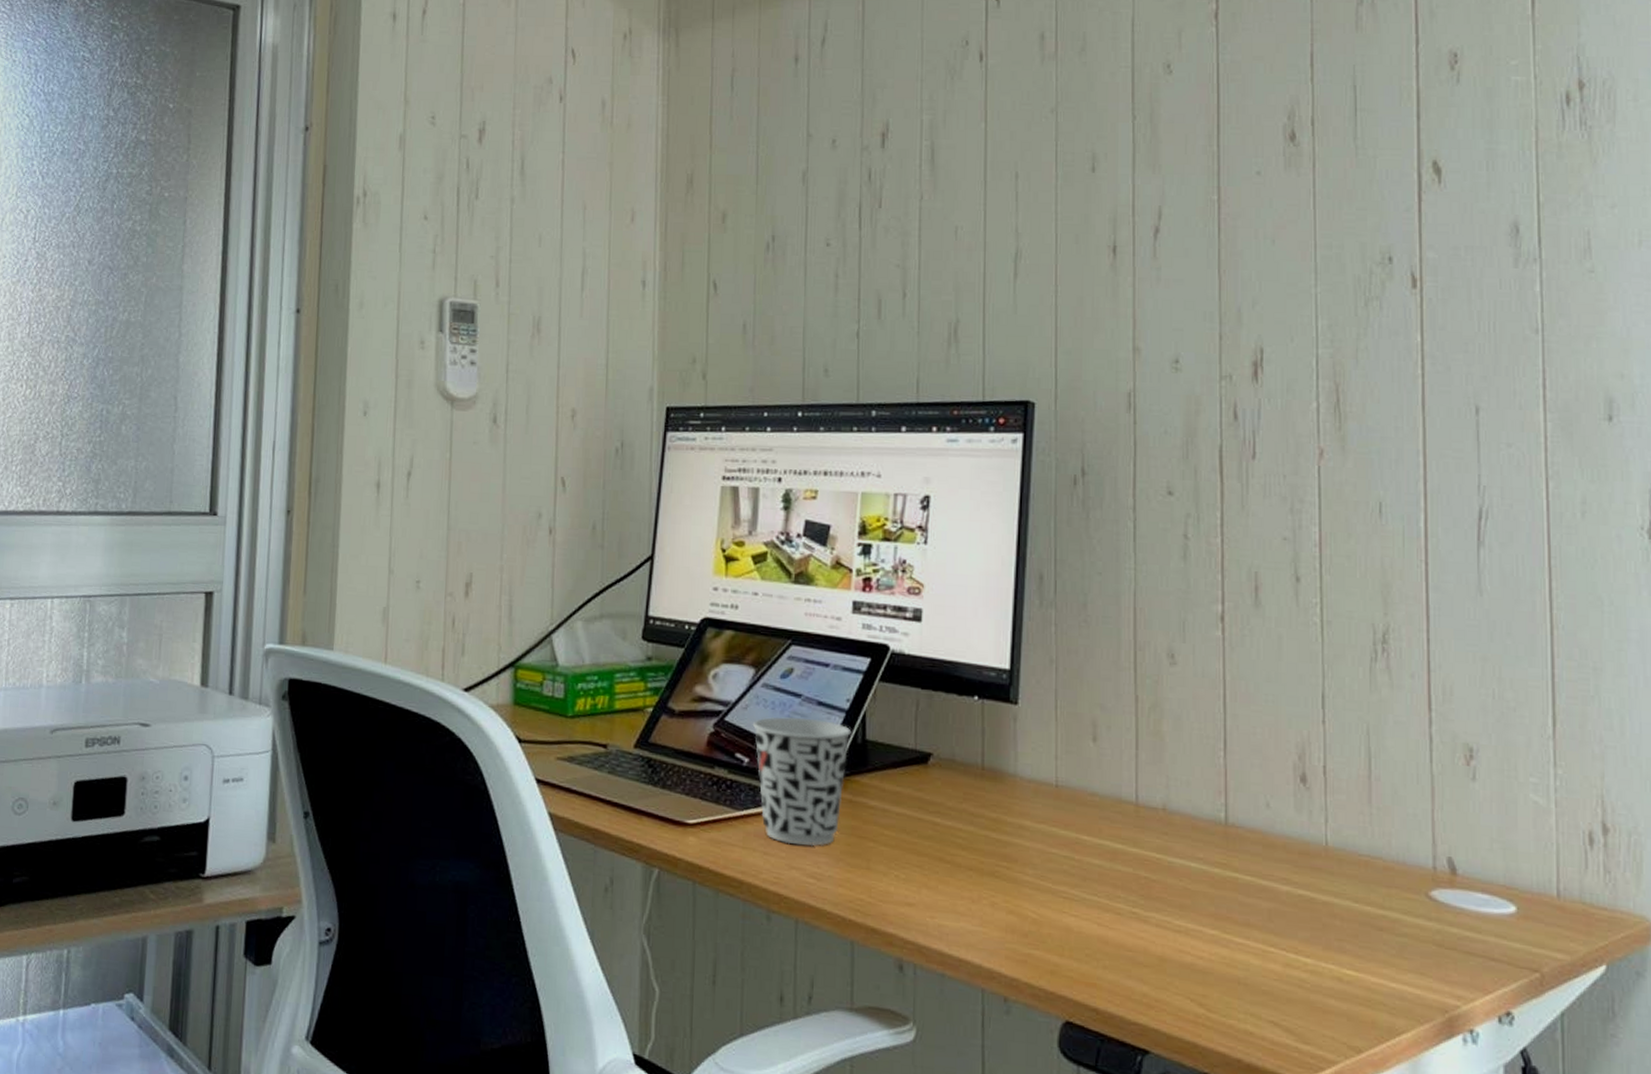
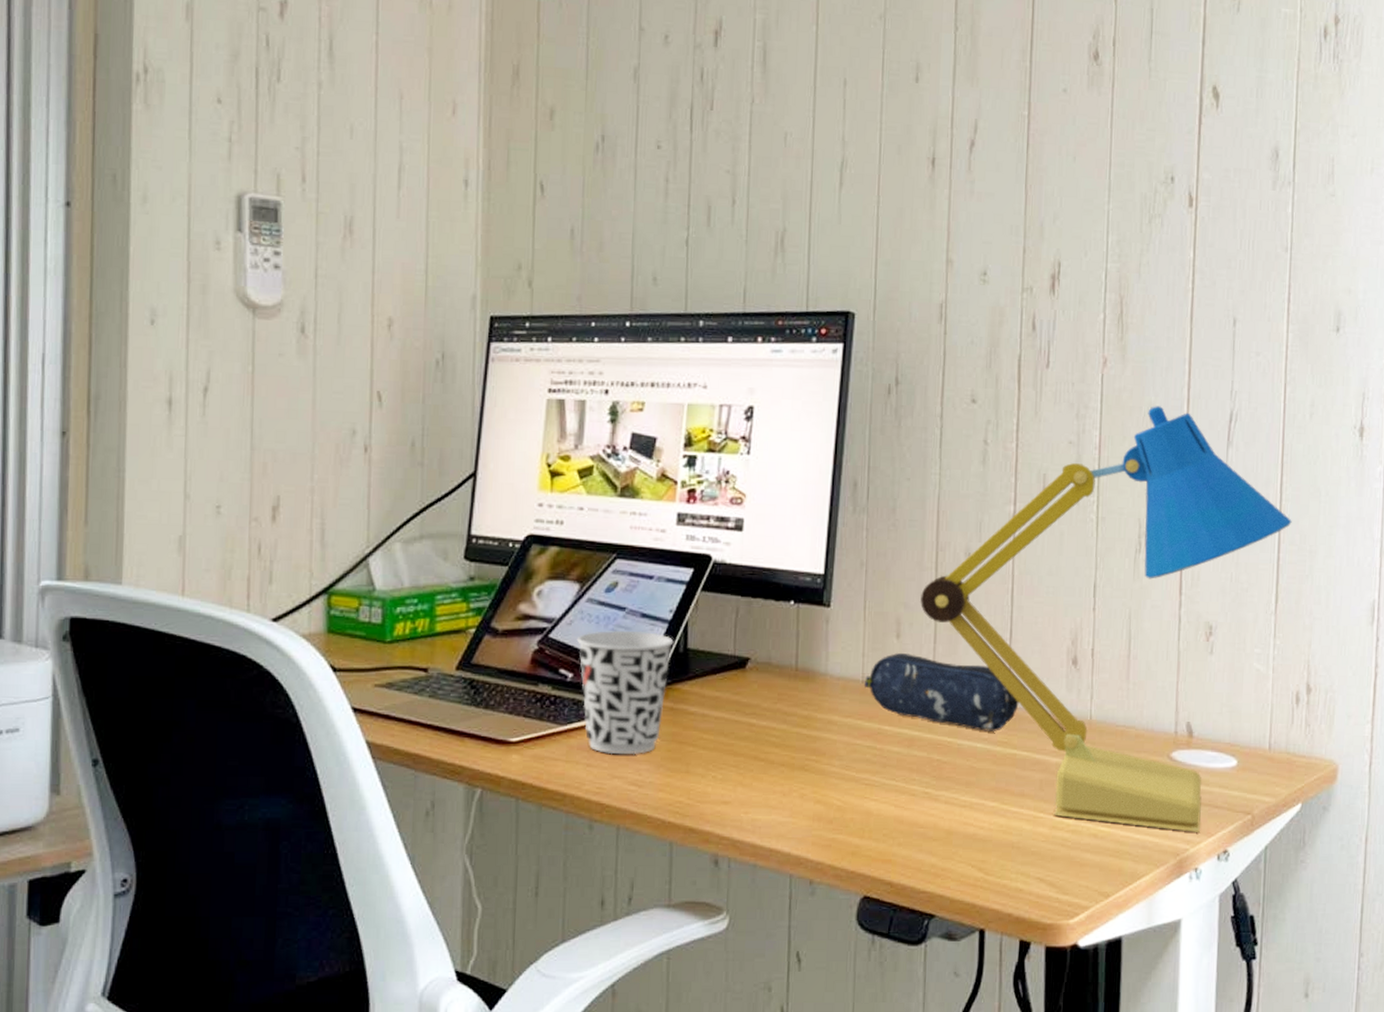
pencil case: none [1058,756,1239,852] -> present [863,652,1019,733]
desk lamp: none [1119,501,1568,988] -> present [920,406,1292,832]

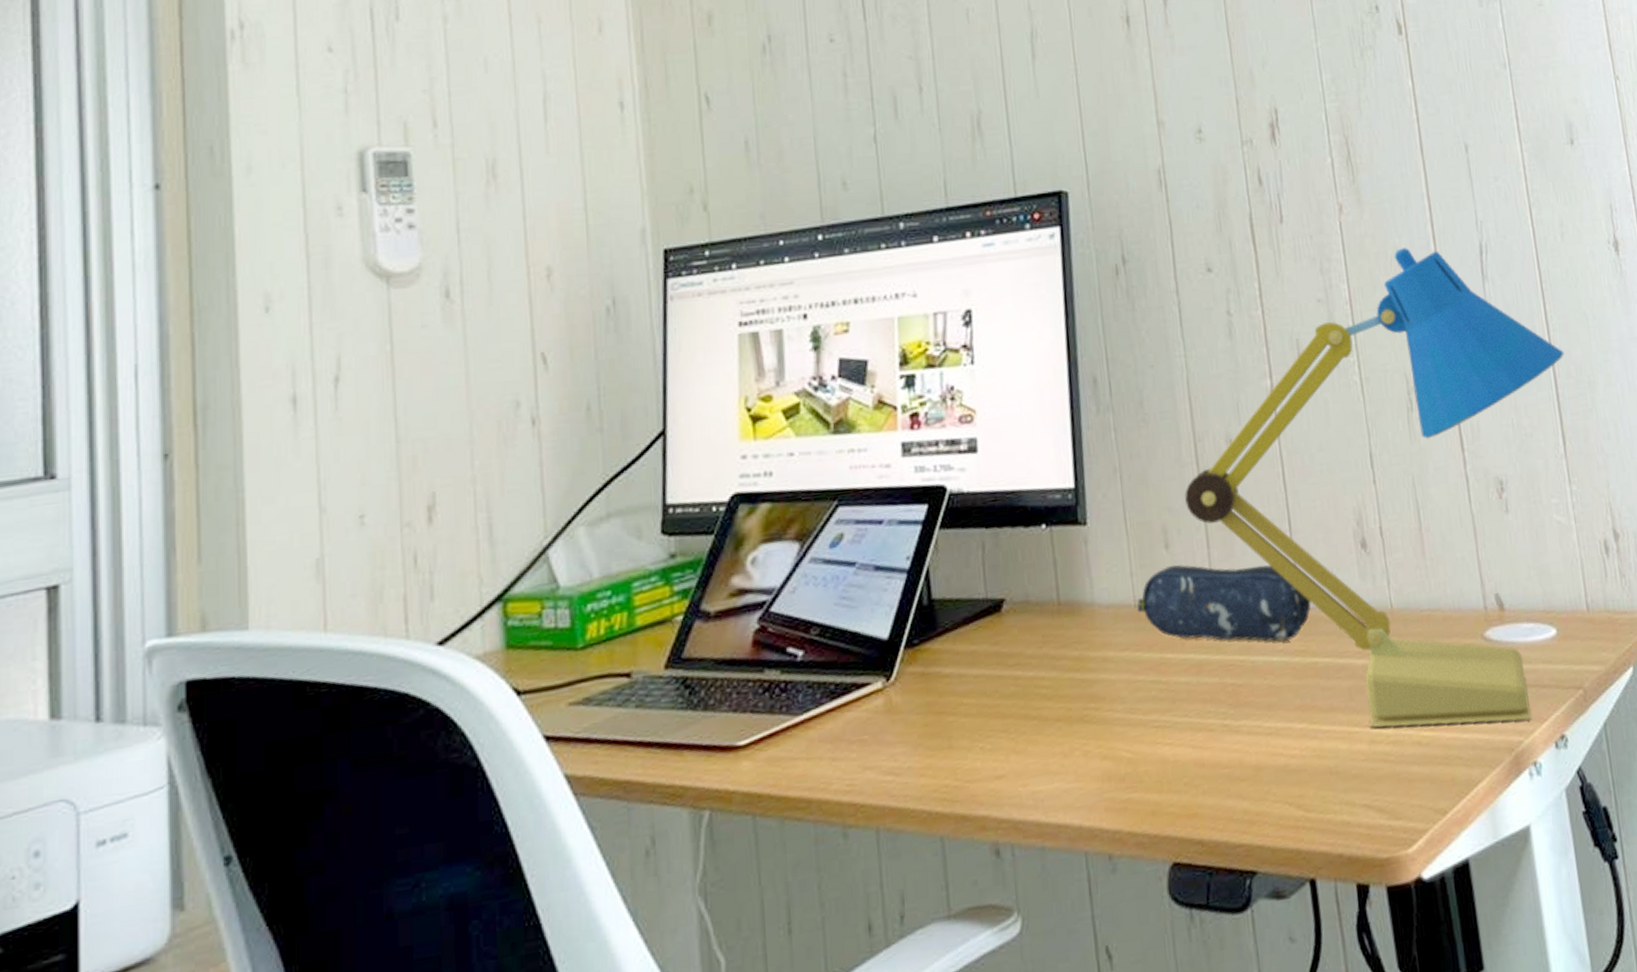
cup: present [576,630,674,755] -> none [803,586,916,742]

